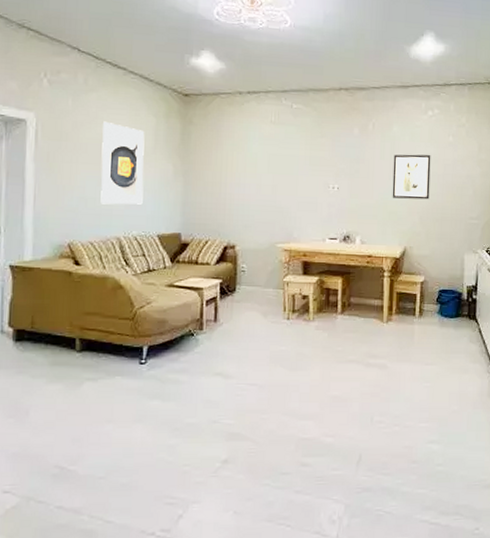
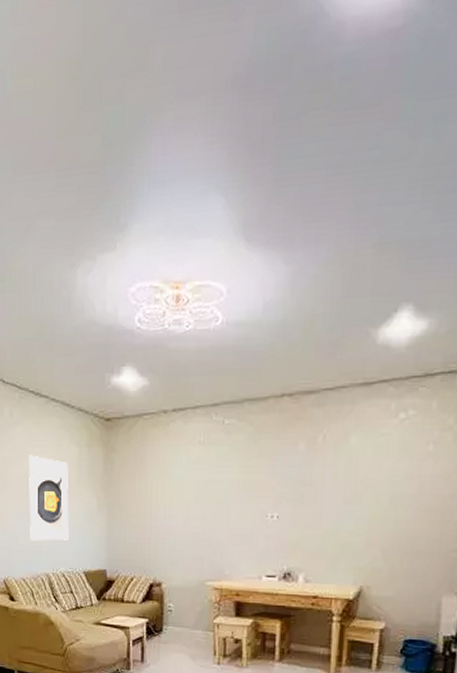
wall art: present [392,154,431,200] -> none [346,469,401,528]

